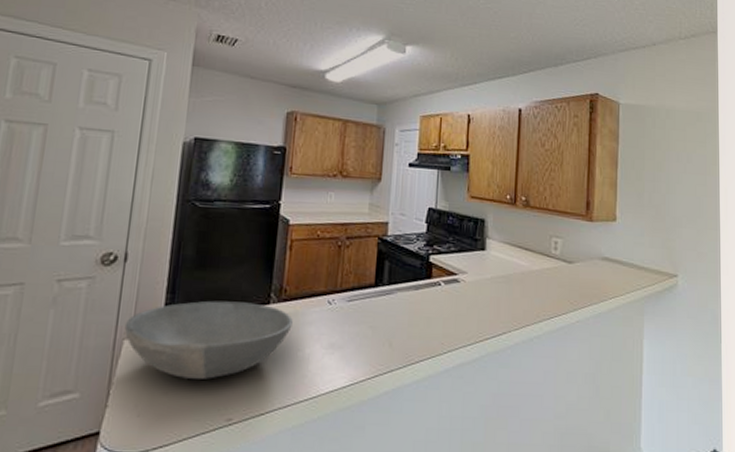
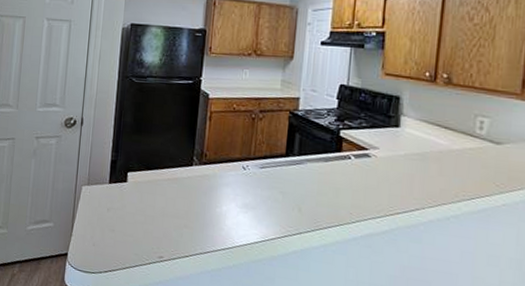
bowl: present [124,300,293,379] -> none [82,160,212,223]

